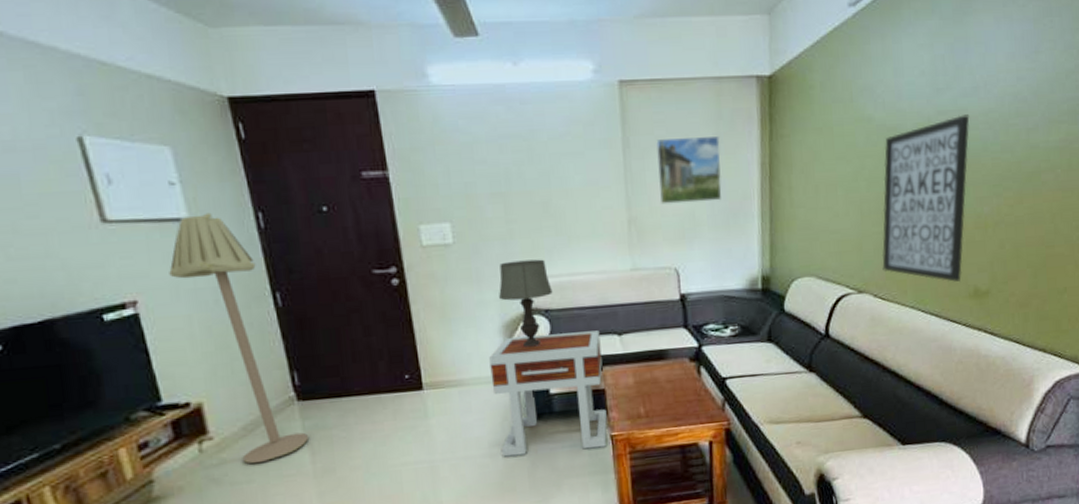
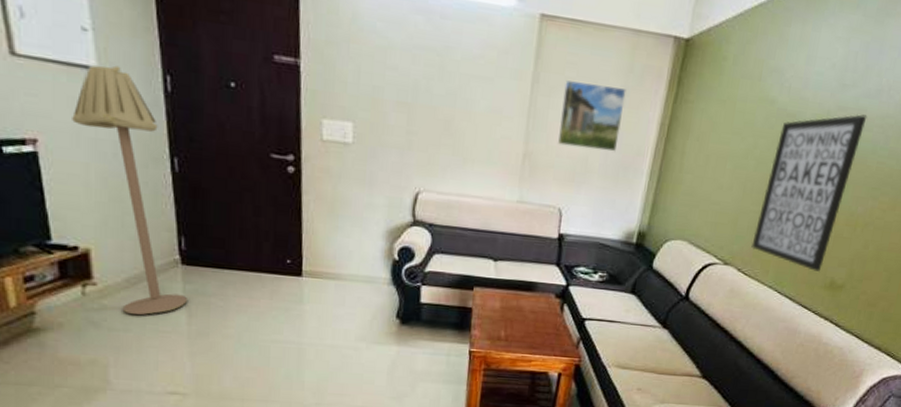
side table: present [489,330,607,457] -> none [365,242,477,360]
table lamp: present [499,259,553,348] -> none [388,171,440,257]

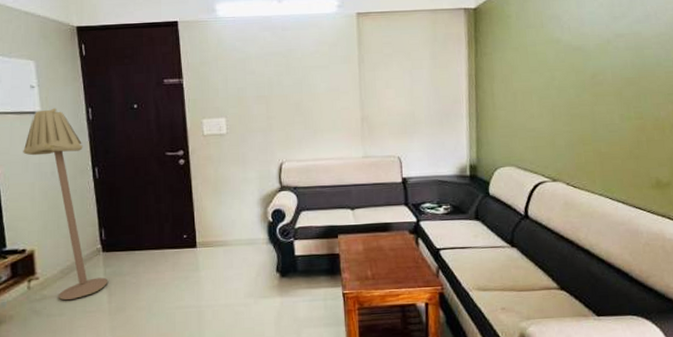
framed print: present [557,80,626,152] -> none [384,53,437,106]
wall art: present [751,114,868,273] -> none [571,37,645,175]

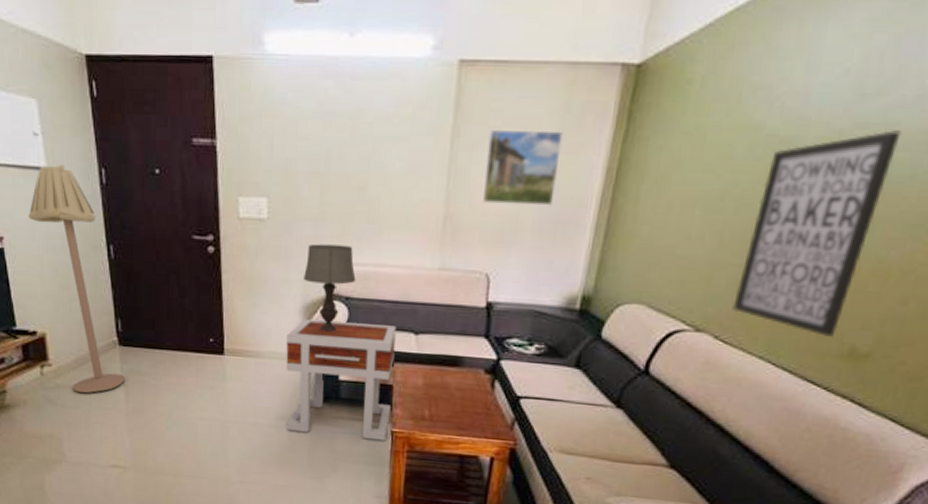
side table: none [249,205,340,307] -> present [285,318,396,441]
table lamp: none [259,147,300,217] -> present [304,244,356,332]
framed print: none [384,53,437,106] -> present [482,130,563,206]
wall art: none [571,37,645,175] -> present [732,130,902,339]

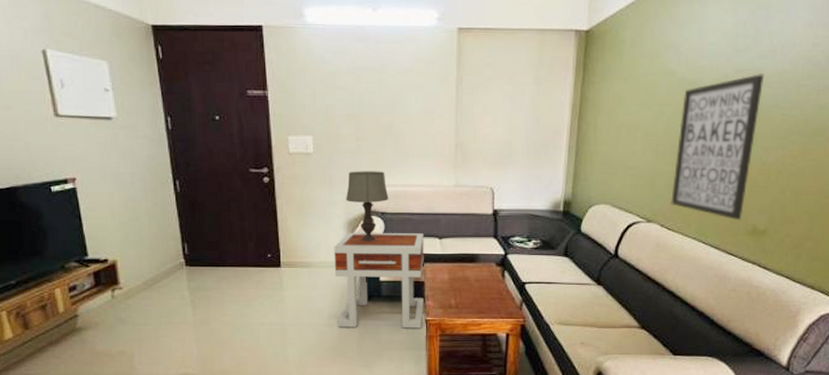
floor lamp: present [28,164,124,394] -> none [100,114,191,311]
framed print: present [482,130,563,206] -> none [483,78,538,134]

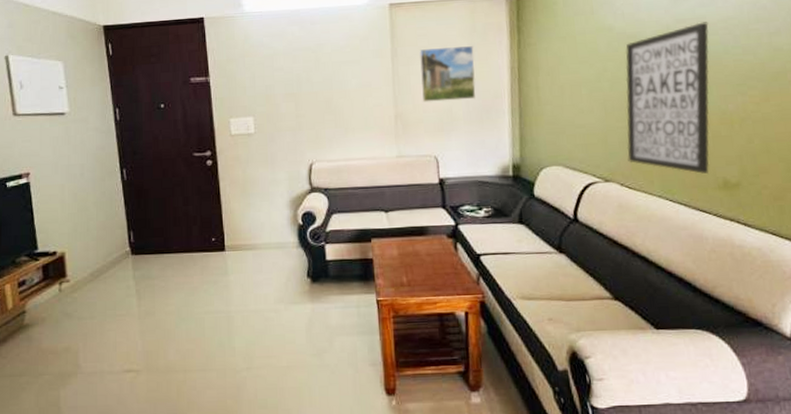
side table: present [334,232,424,329] -> none [278,207,374,313]
table lamp: present [346,171,389,242] -> none [288,146,331,220]
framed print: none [483,78,538,134] -> present [418,45,476,103]

